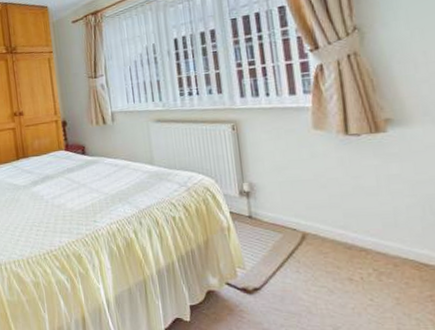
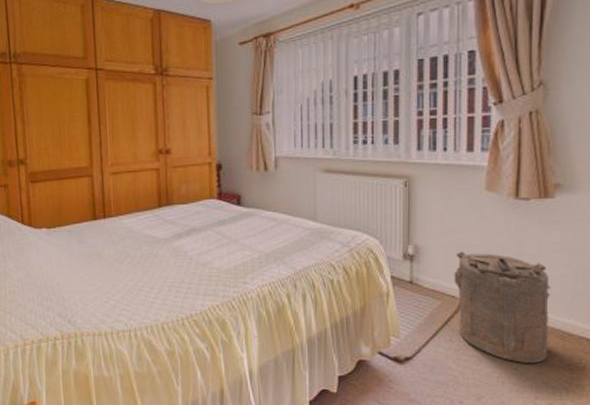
laundry hamper: none [291,186,404,294] -> present [454,251,551,363]

